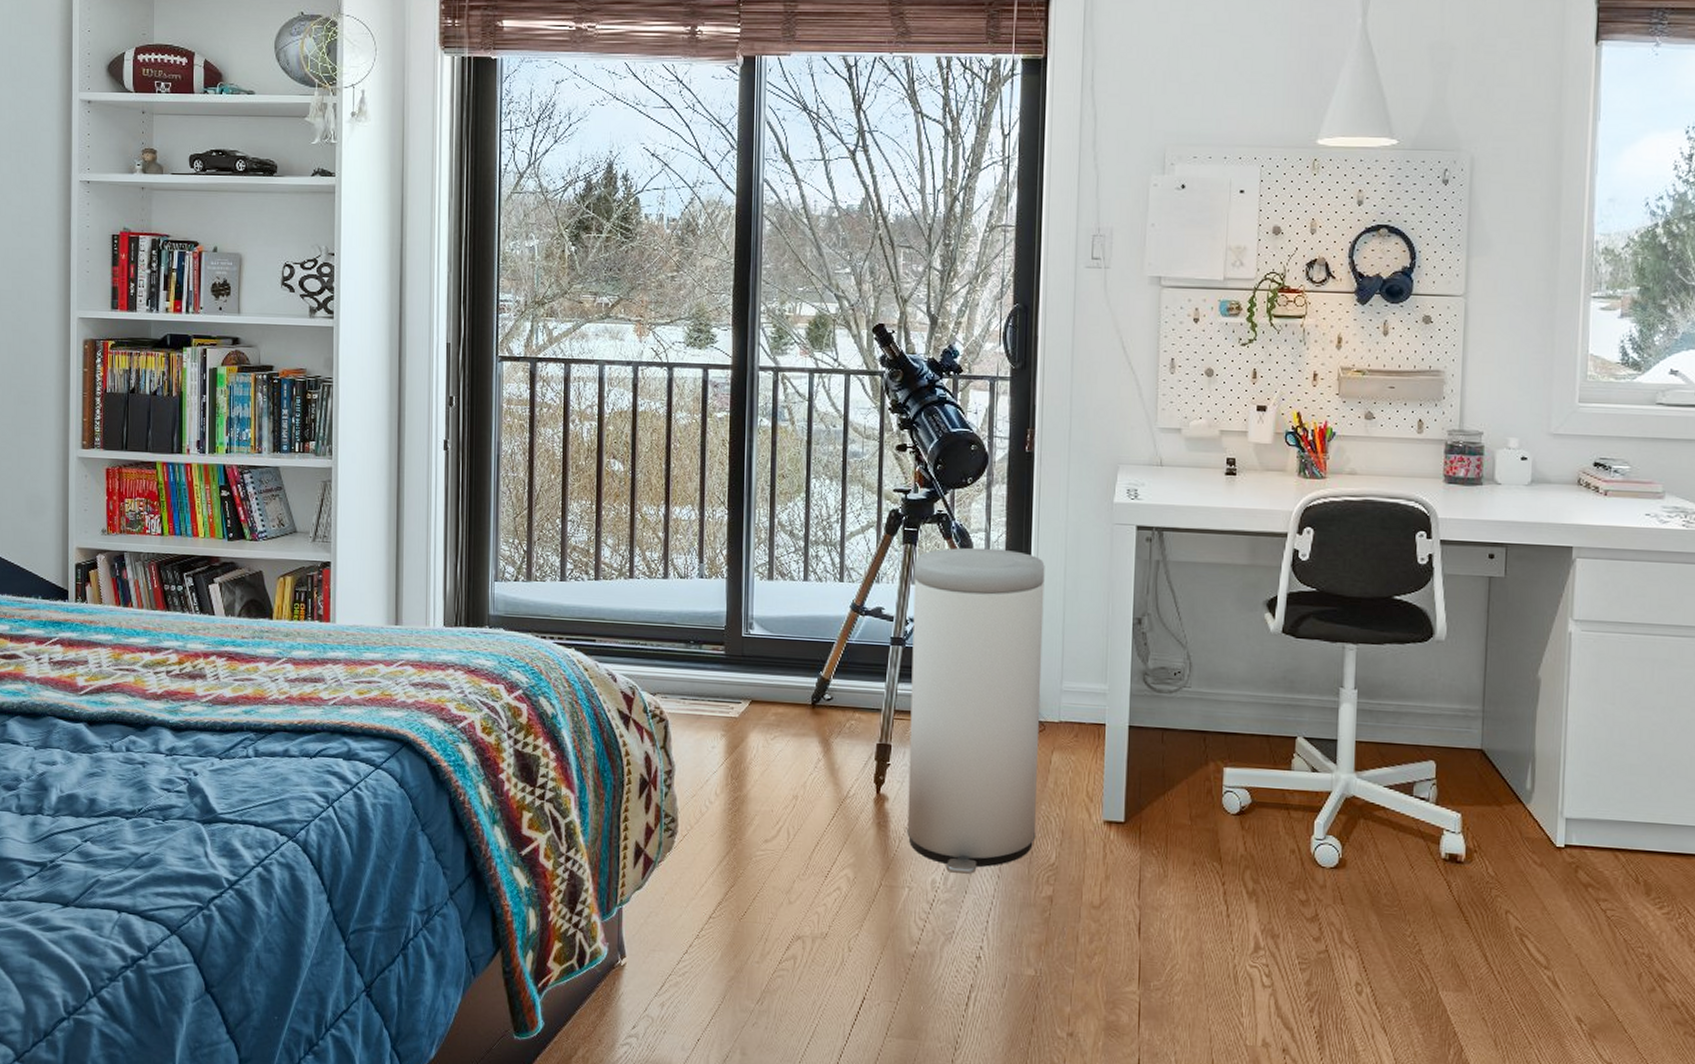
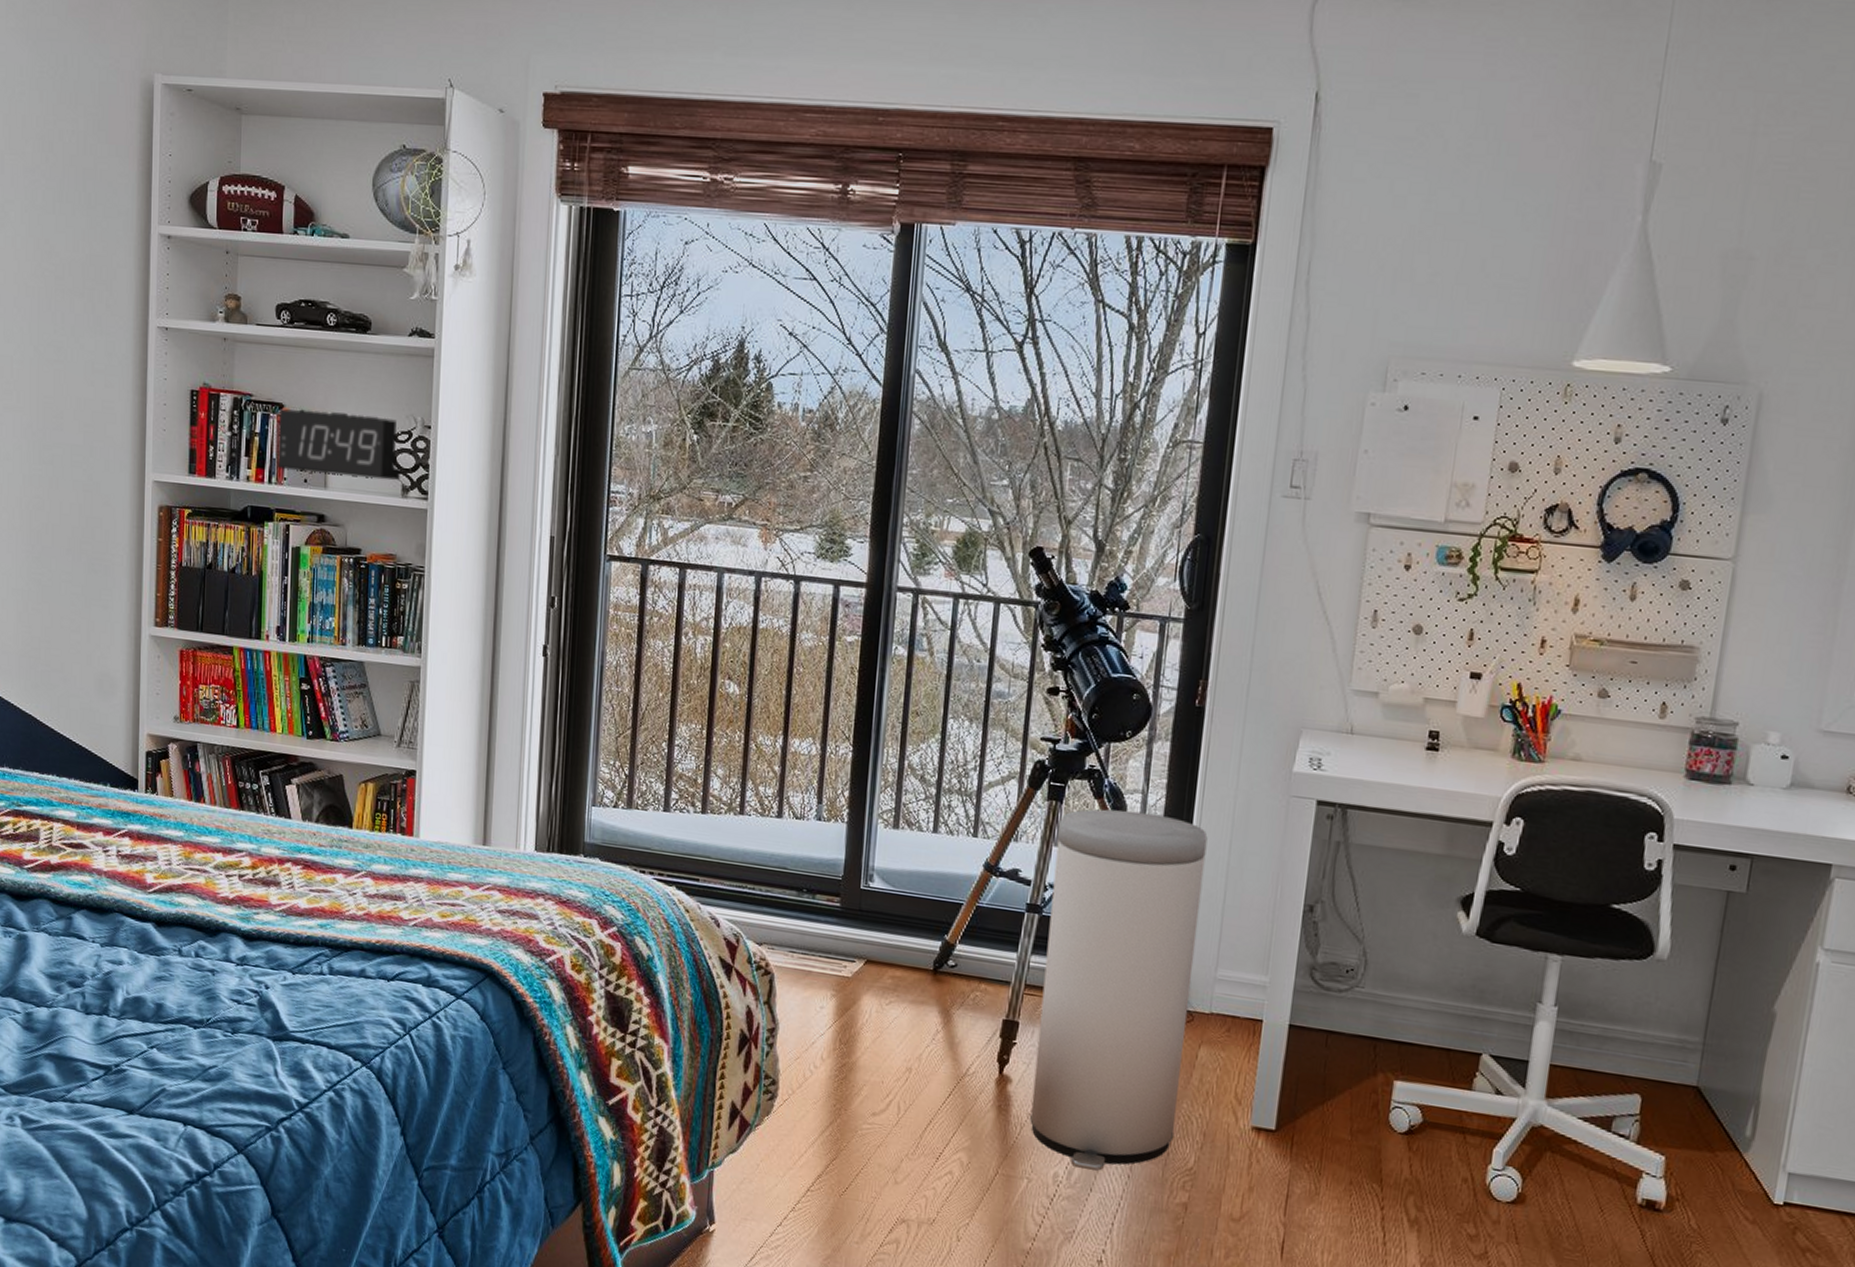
alarm clock: none [193,246,307,304] -> present [277,409,400,481]

